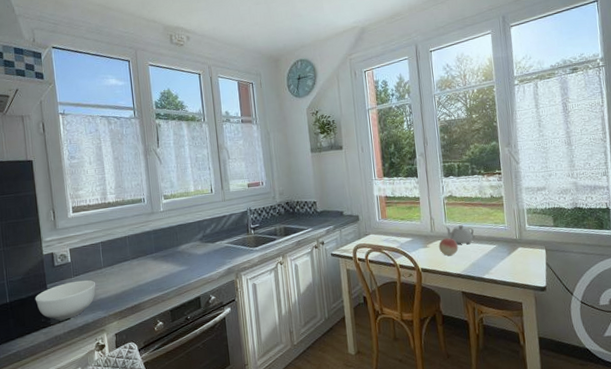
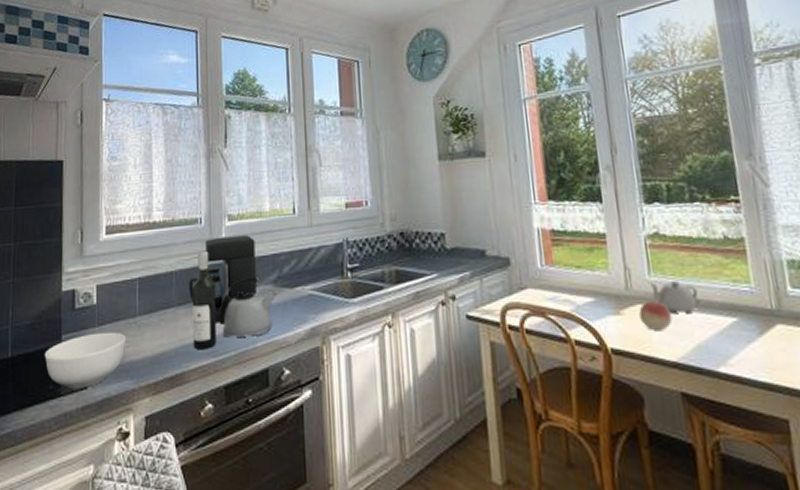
coffee maker: none [139,209,188,269] -> present [189,235,257,323]
bottle: none [141,220,162,288] -> present [192,250,216,350]
kettle: none [162,235,203,278] -> present [219,275,278,337]

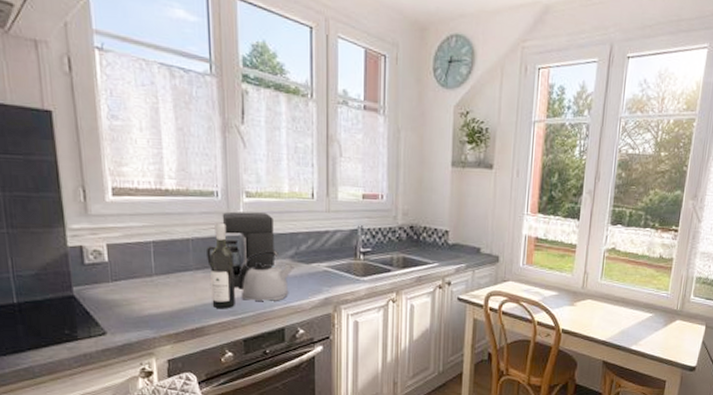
bowl: present [44,332,127,389] -> none [55,287,144,335]
fruit: present [639,300,673,332] -> none [587,297,610,320]
teapot: present [649,281,700,314] -> none [599,284,632,309]

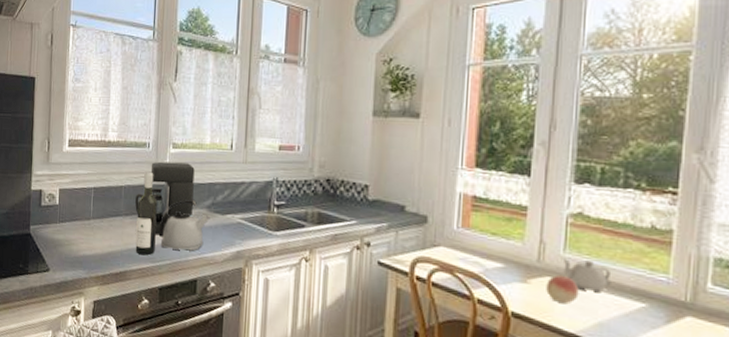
fruit: none [587,297,610,320] -> present [546,274,579,304]
teapot: none [599,284,632,309] -> present [562,258,612,293]

